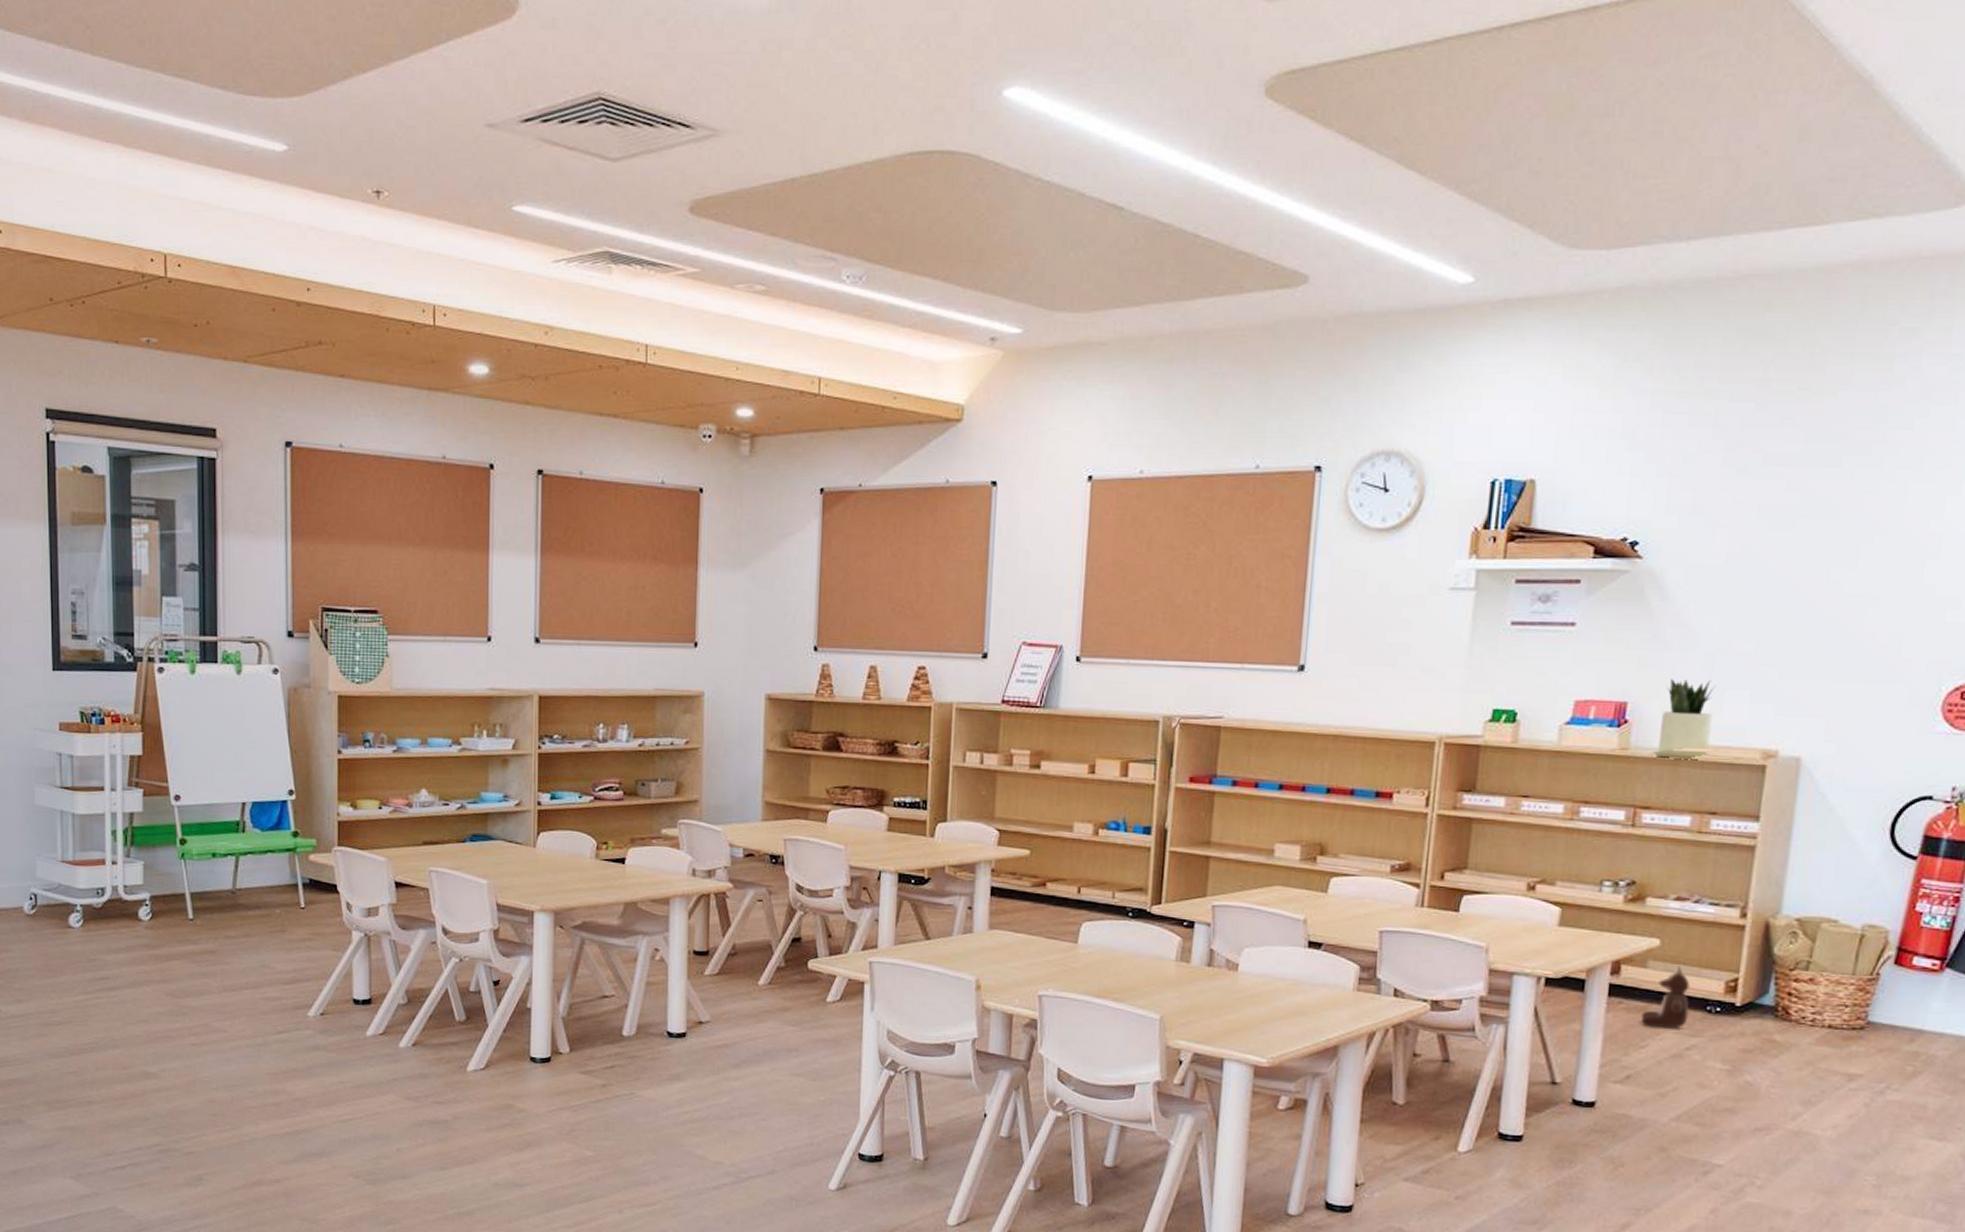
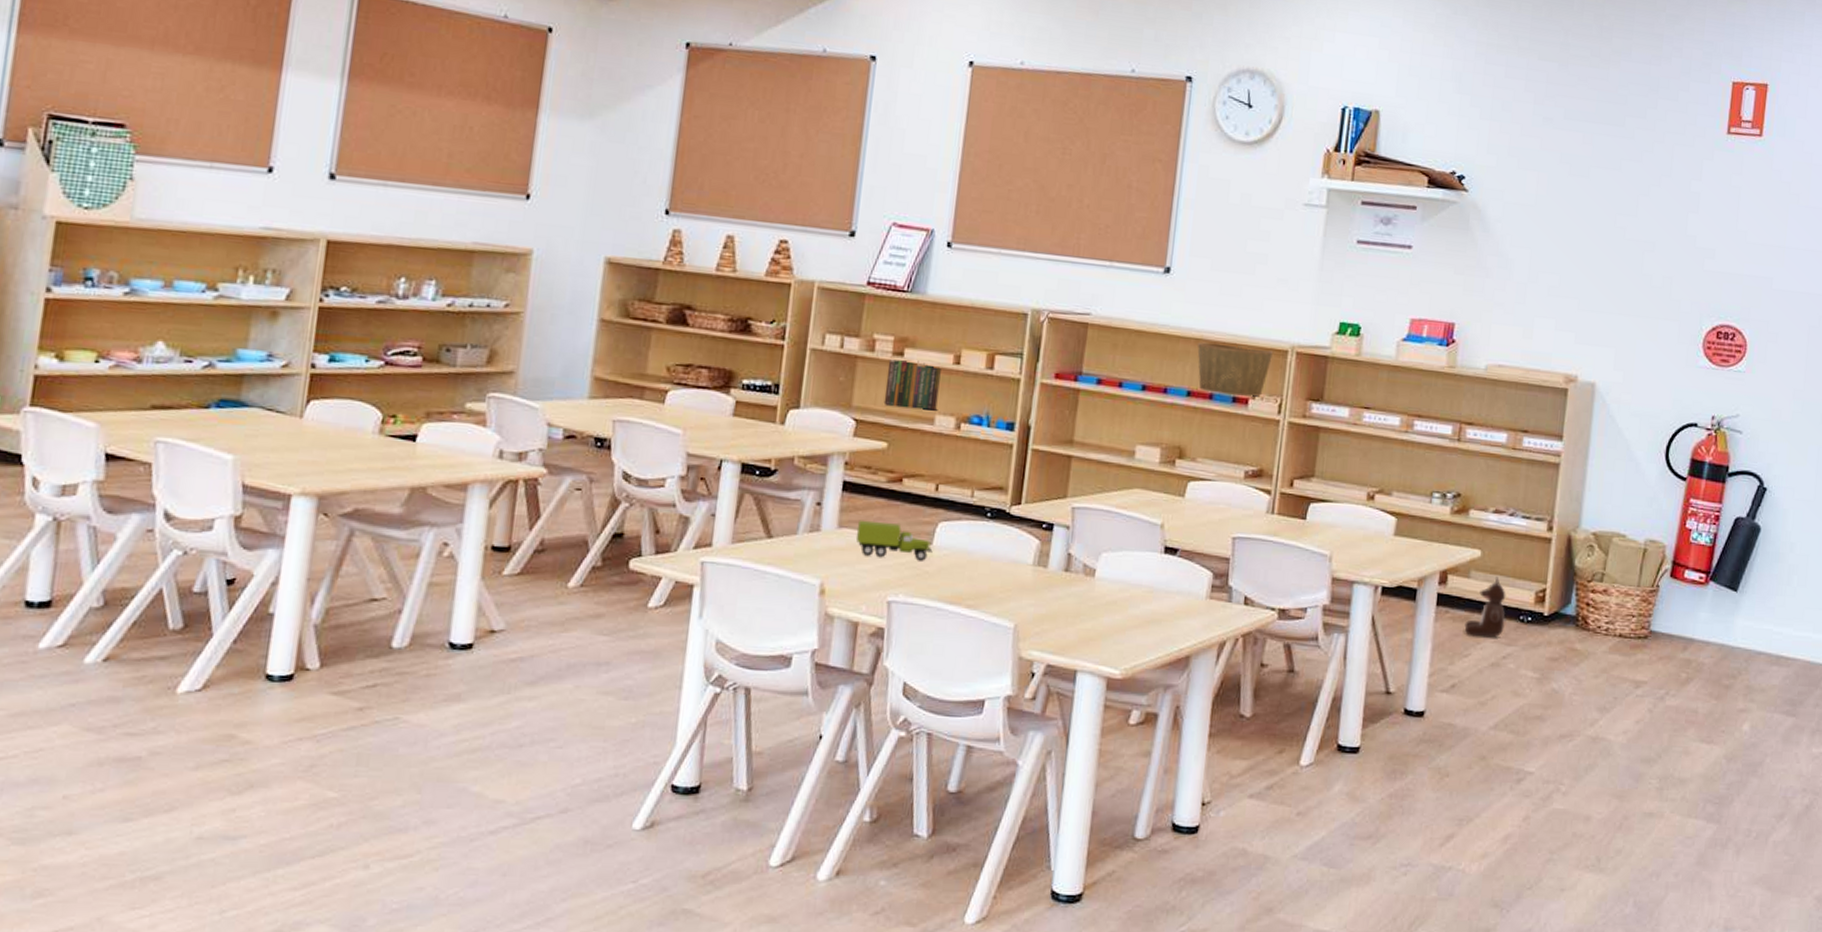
toy truck: none [1005,921,1078,959] -> present [855,520,933,561]
books: none [1024,769,1077,819] -> present [883,357,941,411]
basket: none [1335,738,1420,791] -> present [1197,342,1274,397]
planter: present [1652,679,1716,759] -> none [1475,304,1527,380]

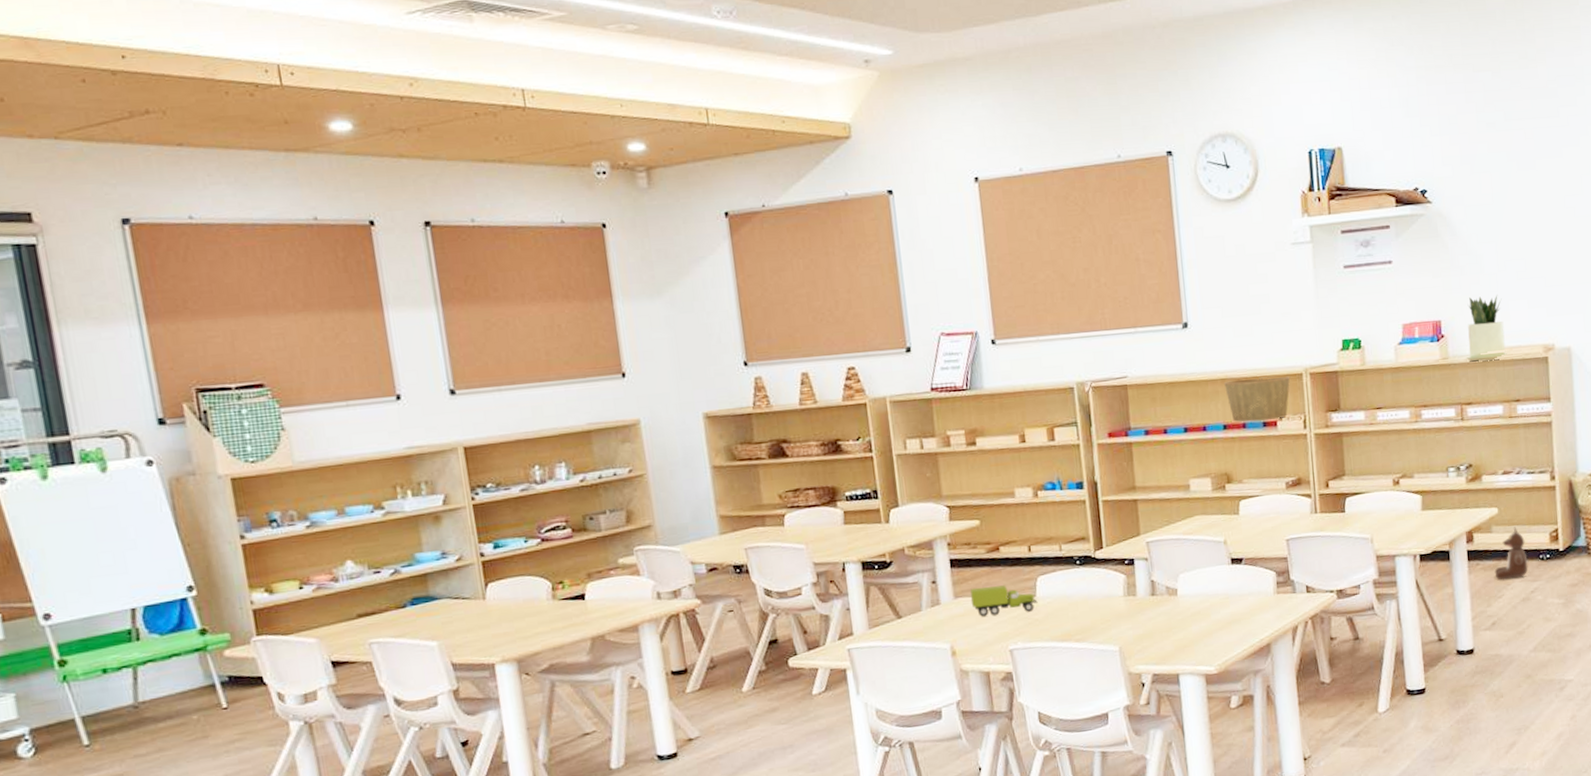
books: present [883,357,941,411] -> none [964,446,1014,490]
planter: none [1475,304,1527,380] -> present [1466,295,1507,362]

